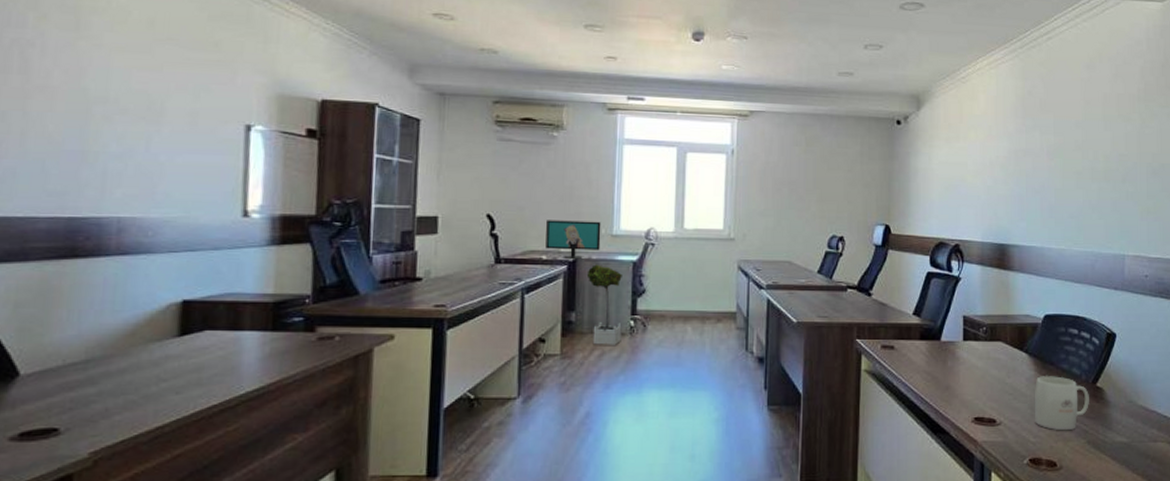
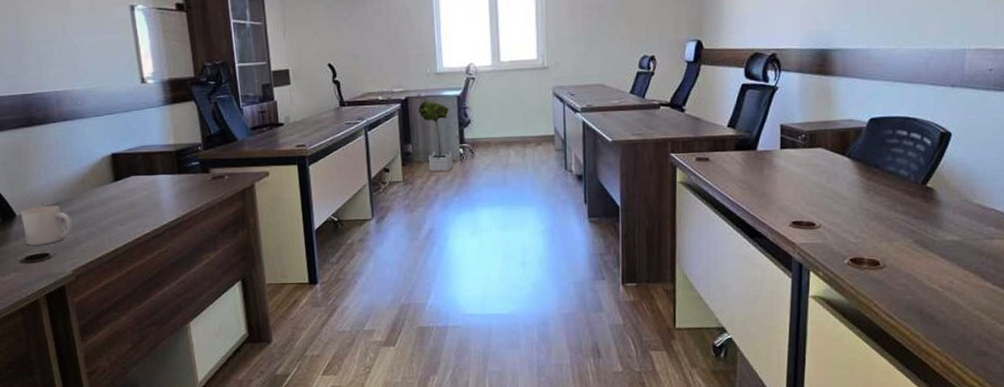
mug: none [24,362,106,418] -> present [21,205,74,246]
computer monitor: present [545,220,601,259] -> none [379,62,427,97]
mug: present [1034,376,1089,431] -> none [856,178,918,232]

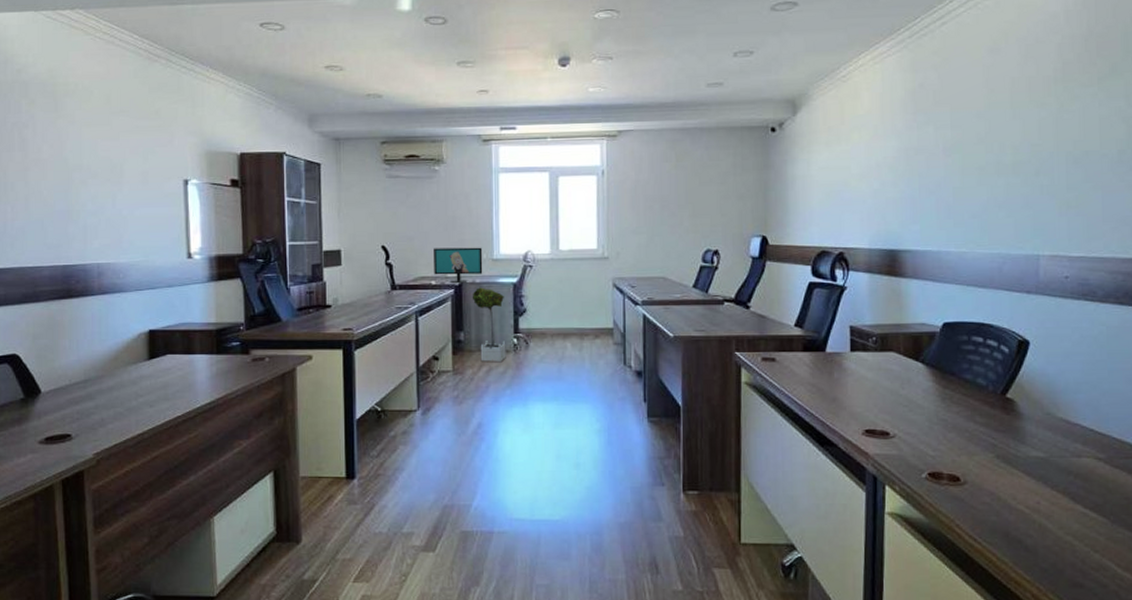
mug: present [21,205,74,246] -> none [45,382,100,426]
computer monitor: none [379,62,427,97] -> present [434,247,483,283]

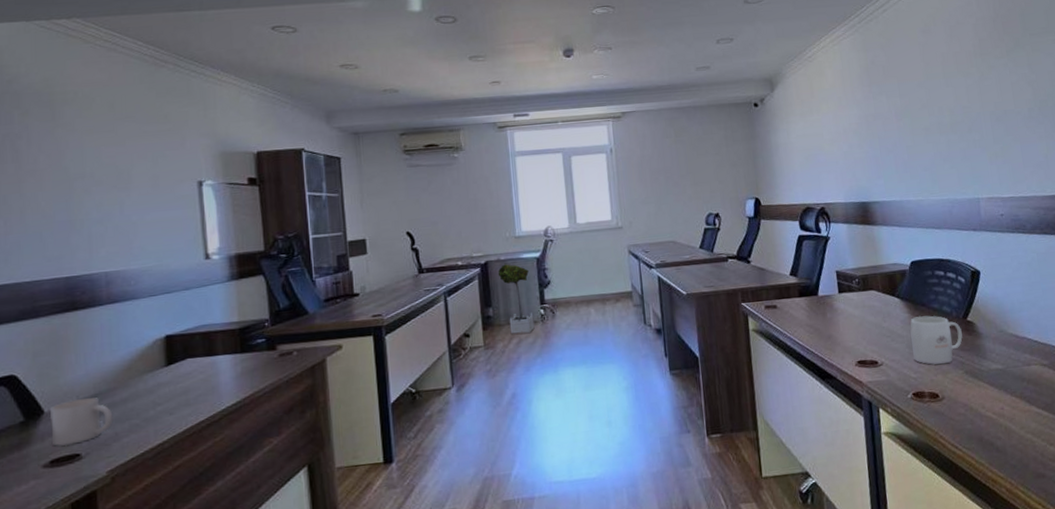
mug: none [45,382,100,426] -> present [49,397,113,447]
computer monitor: present [434,247,483,283] -> none [458,226,507,262]
mug: none [932,387,998,445] -> present [910,315,963,365]

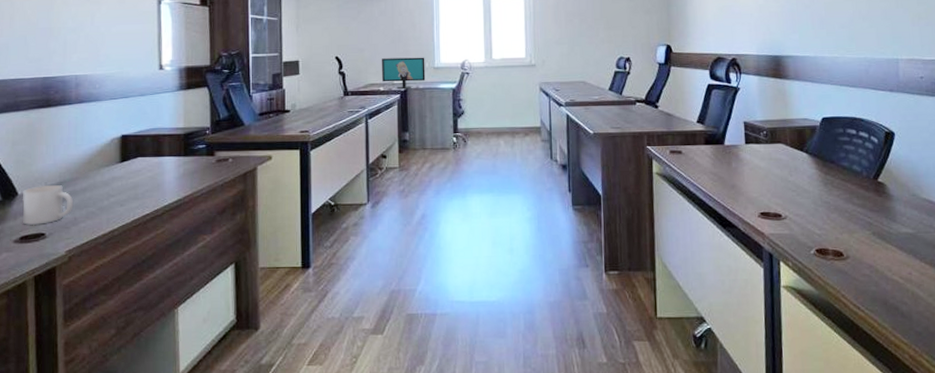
computer monitor: none [458,226,507,262] -> present [382,57,426,89]
potted tree: present [498,264,535,336] -> none [416,92,447,160]
mug: present [910,315,963,365] -> none [816,173,872,224]

